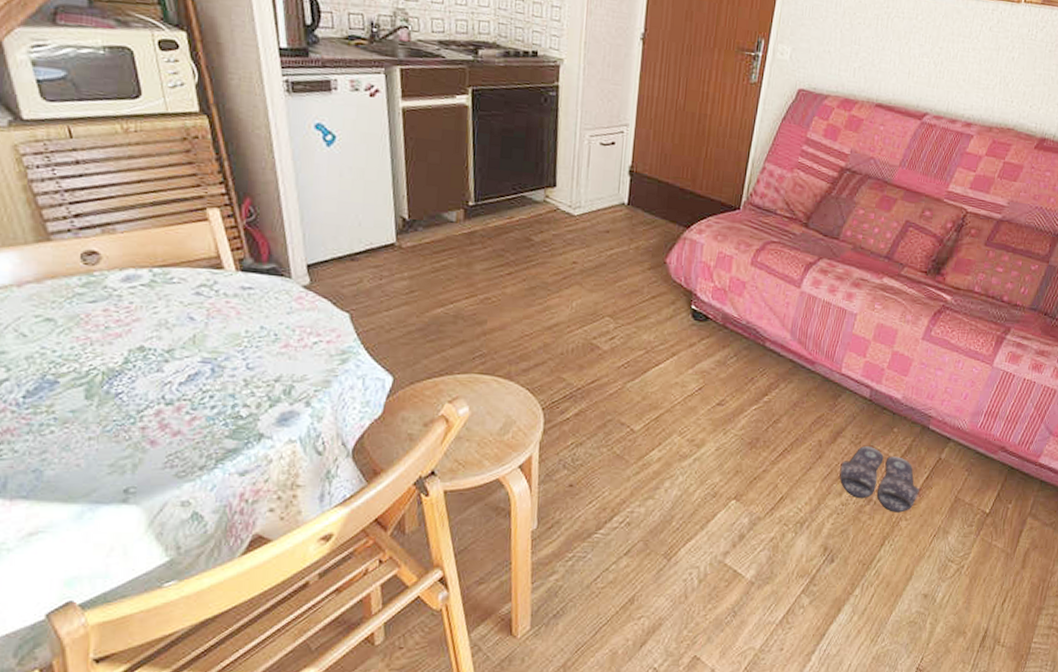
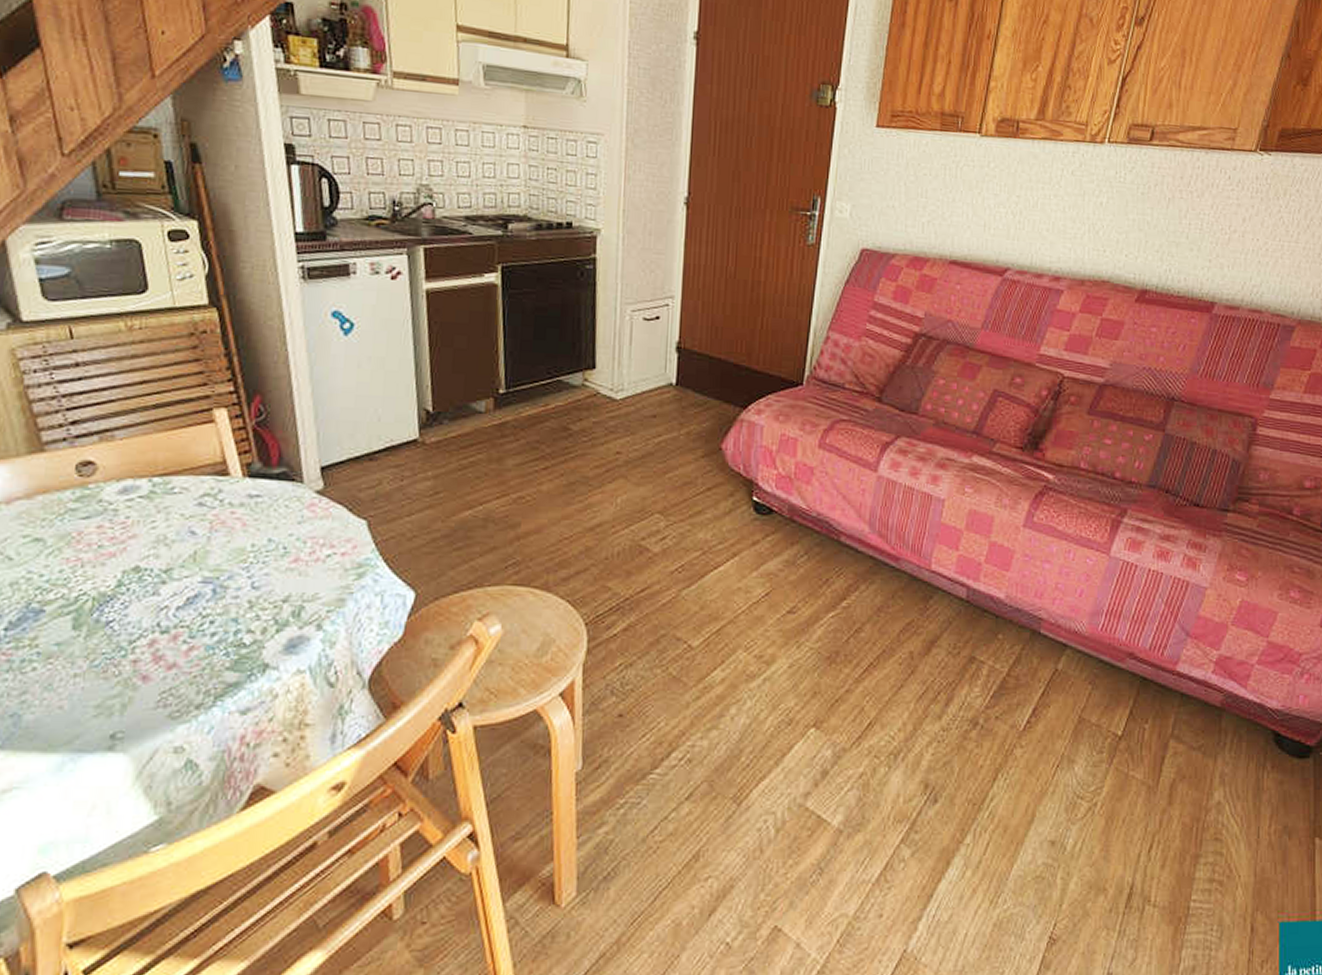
slippers: present [840,446,920,513] -> none [937,657,1035,738]

